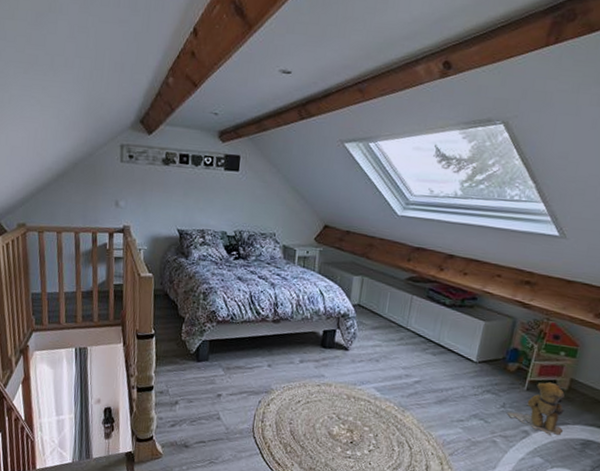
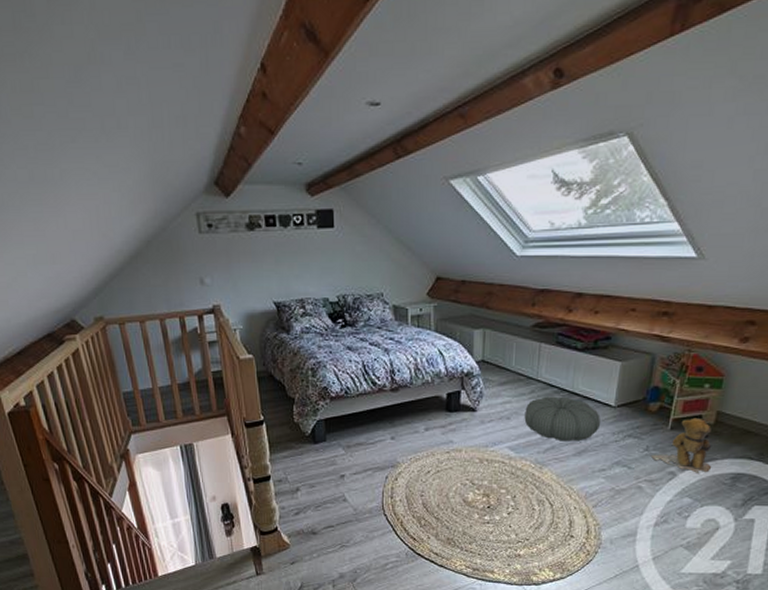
pouf: none [392,344,462,390] -> present [524,396,600,442]

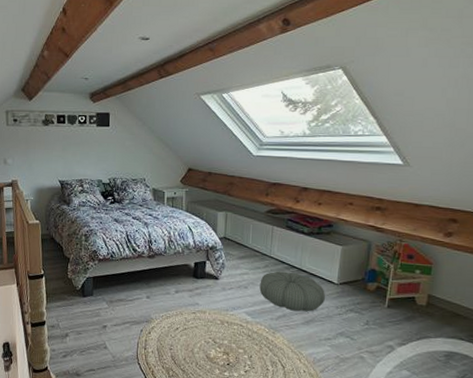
teddy bear: present [650,417,712,473] -> none [370,298,426,349]

